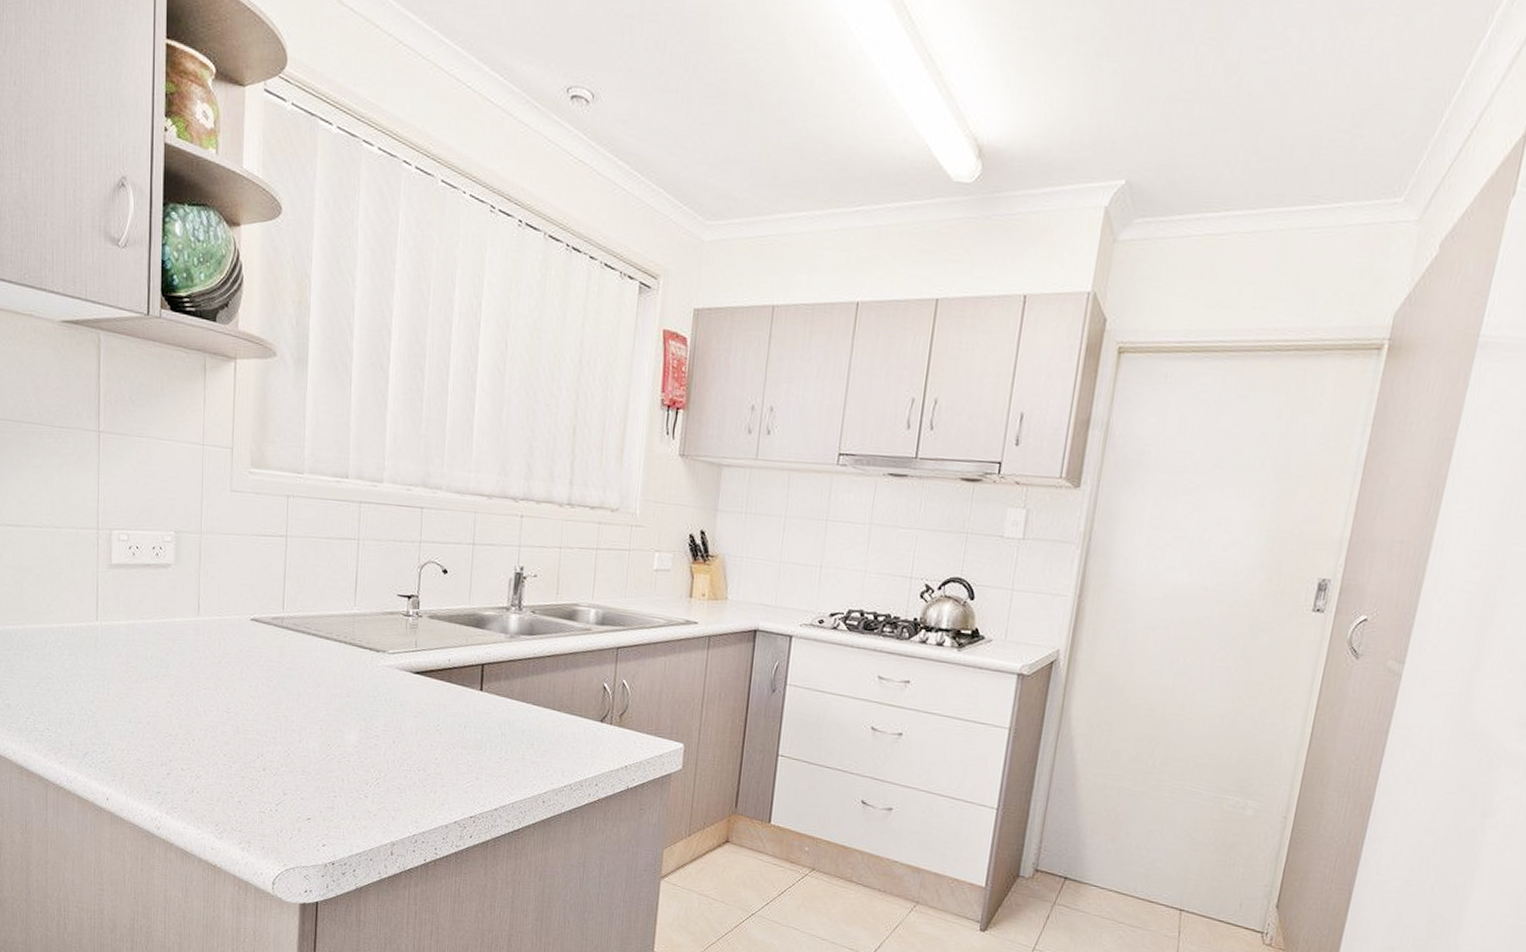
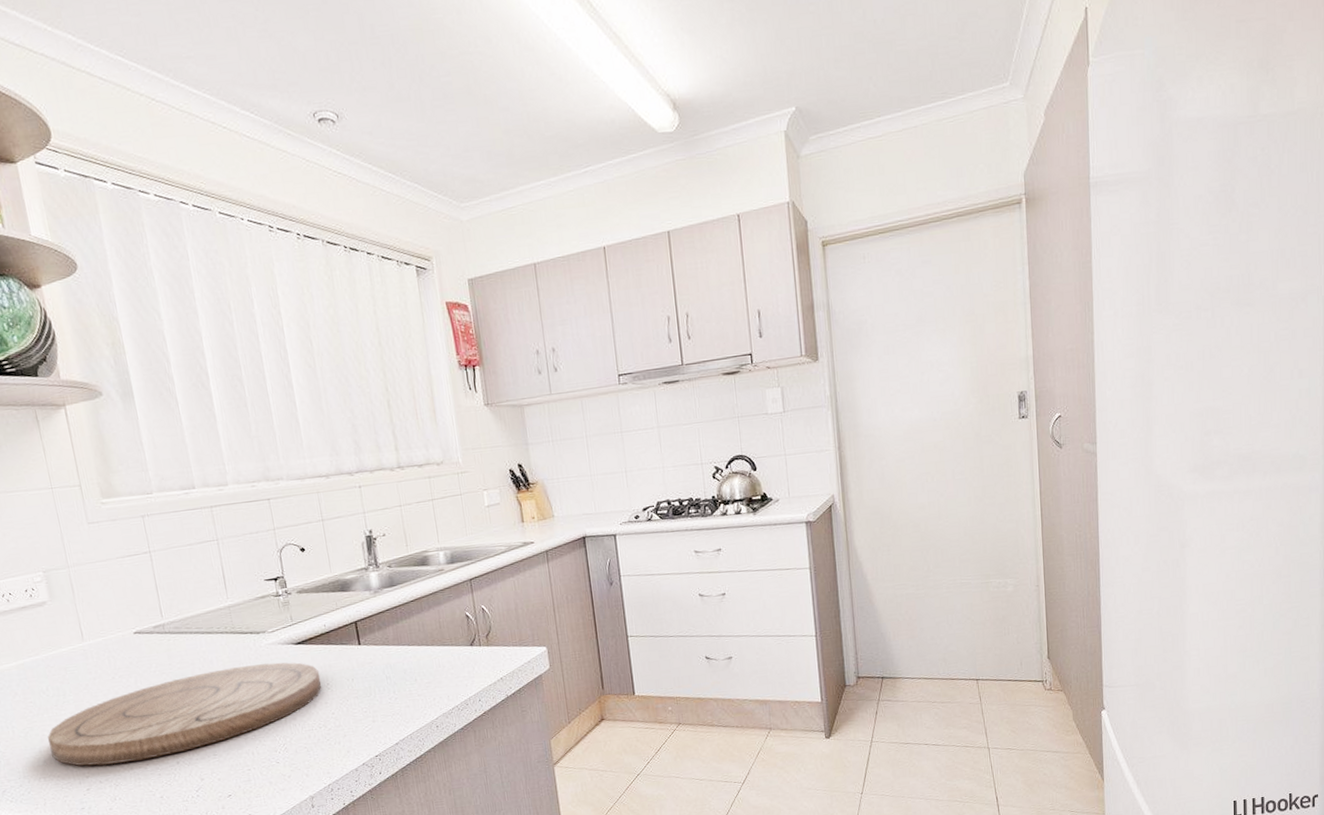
cutting board: none [141,679,432,759] -> present [48,662,322,766]

